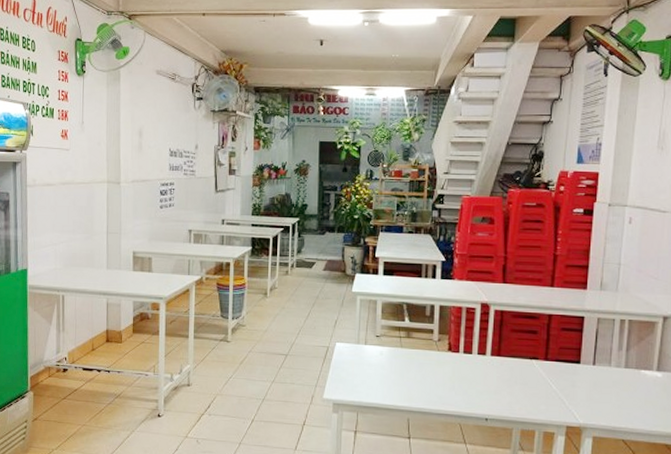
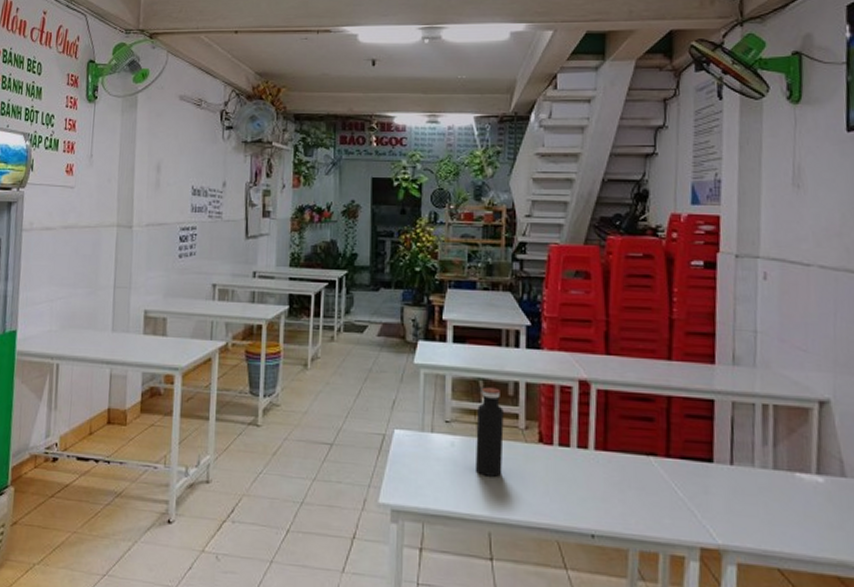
water bottle: none [398,309,422,377] -> present [474,387,504,477]

